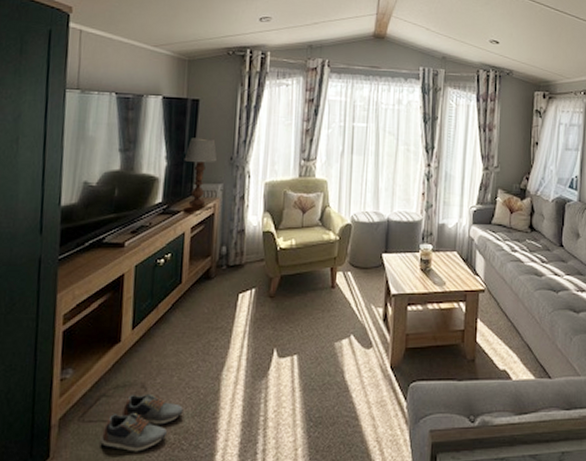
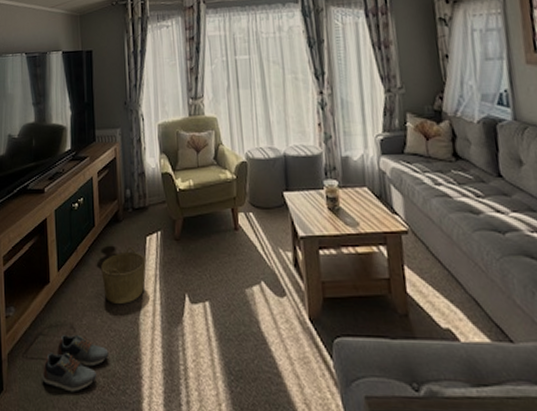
table lamp: present [184,138,218,206] -> none [85,85,114,151]
basket: none [184,304,236,362] -> present [101,247,146,305]

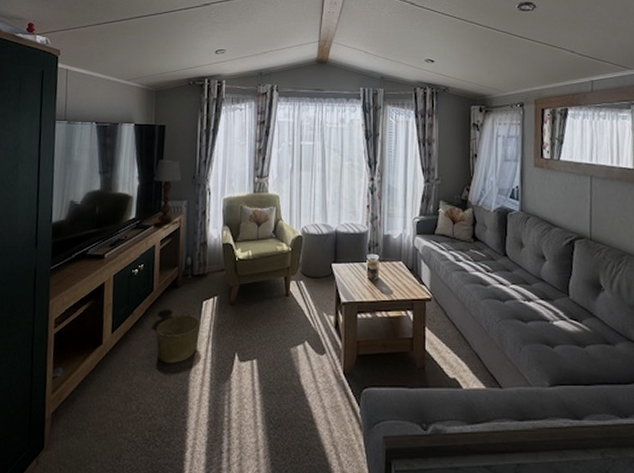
shoe: present [42,333,109,392] -> none [86,392,157,447]
table lamp: none [85,85,114,151] -> present [153,159,182,221]

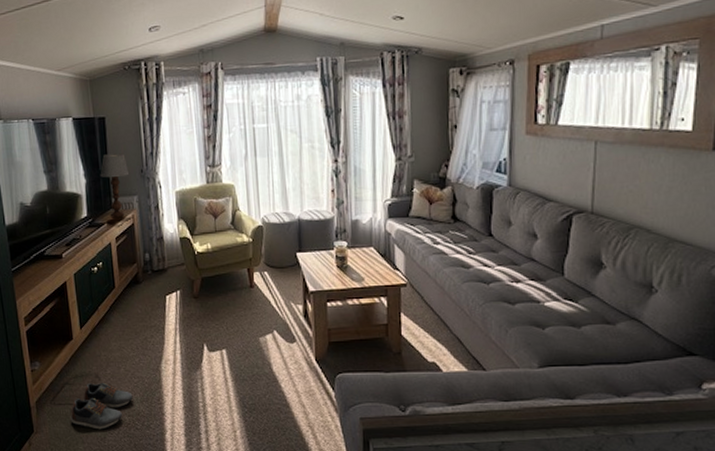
shoe: none [86,392,157,447] -> present [70,382,133,430]
basket: present [156,310,201,364] -> none [123,305,166,356]

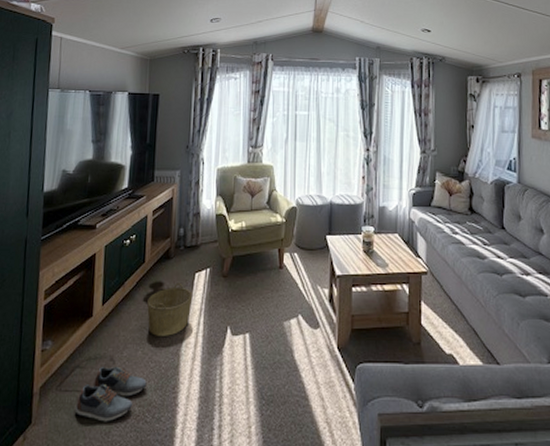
table lamp: present [100,153,130,218] -> none [146,129,175,191]
basket: none [123,305,166,356] -> present [147,282,193,337]

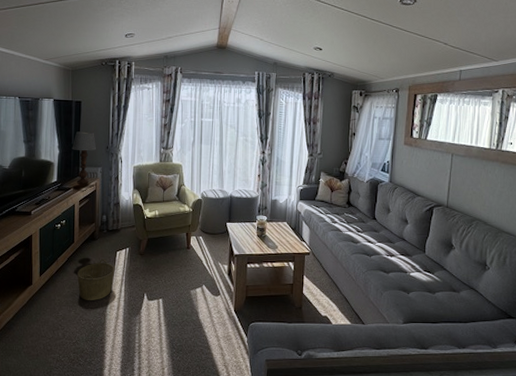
shoe: present [74,366,147,422] -> none [21,322,79,365]
table lamp: none [146,129,175,191] -> present [72,131,97,184]

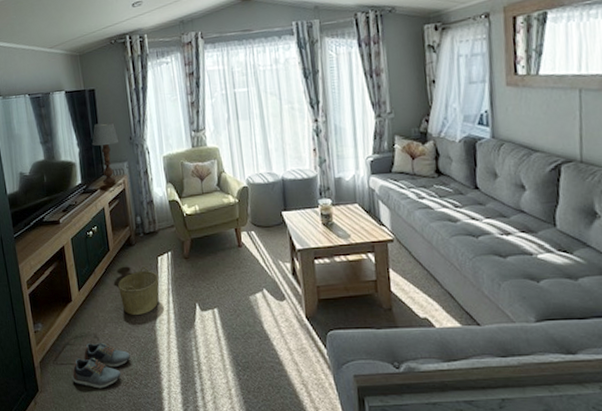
shoe: none [21,322,79,365] -> present [72,342,131,389]

